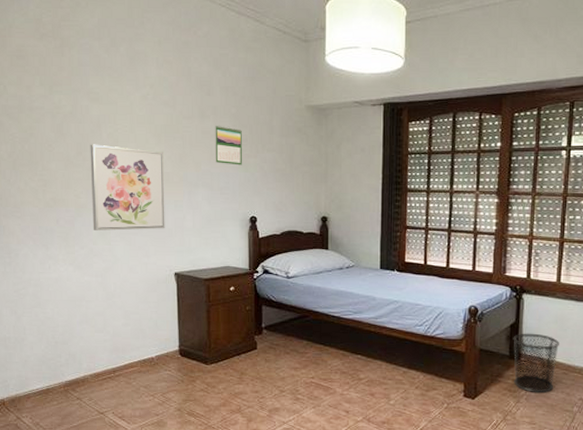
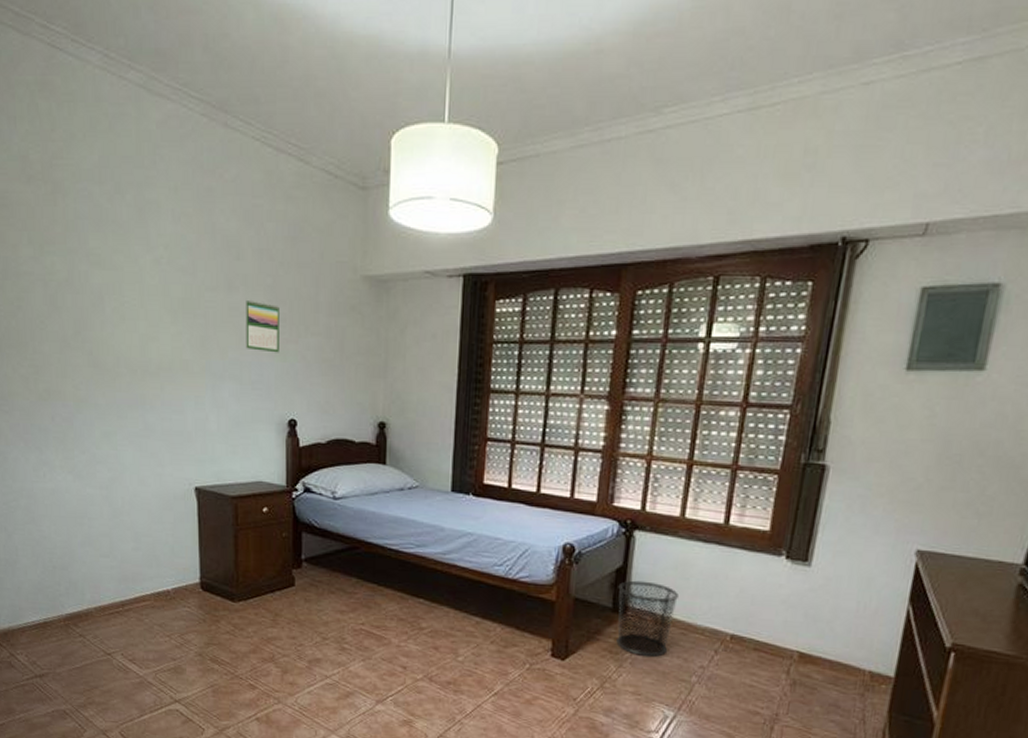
wall art: present [90,144,165,231] -> none [90,321,183,432]

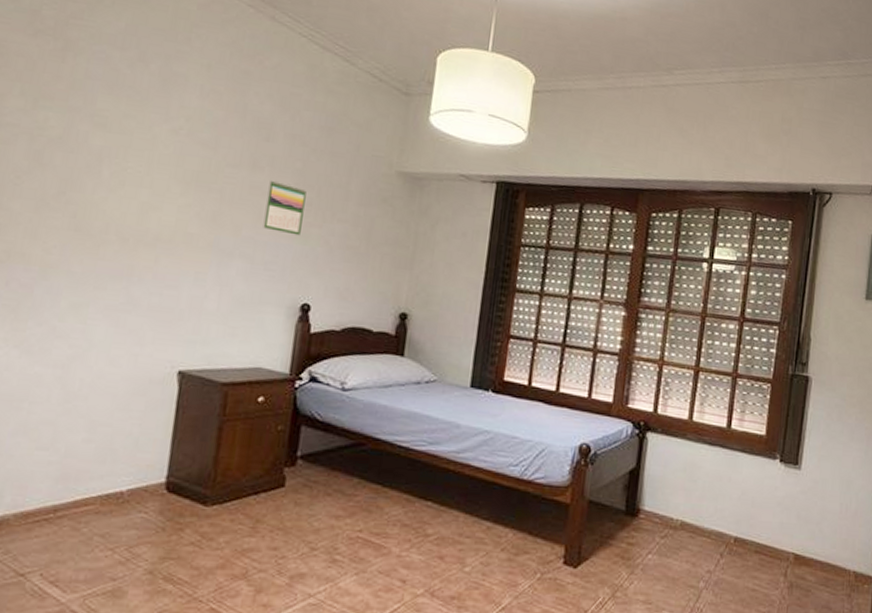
waste bin: present [616,580,678,657] -> none [628,482,687,562]

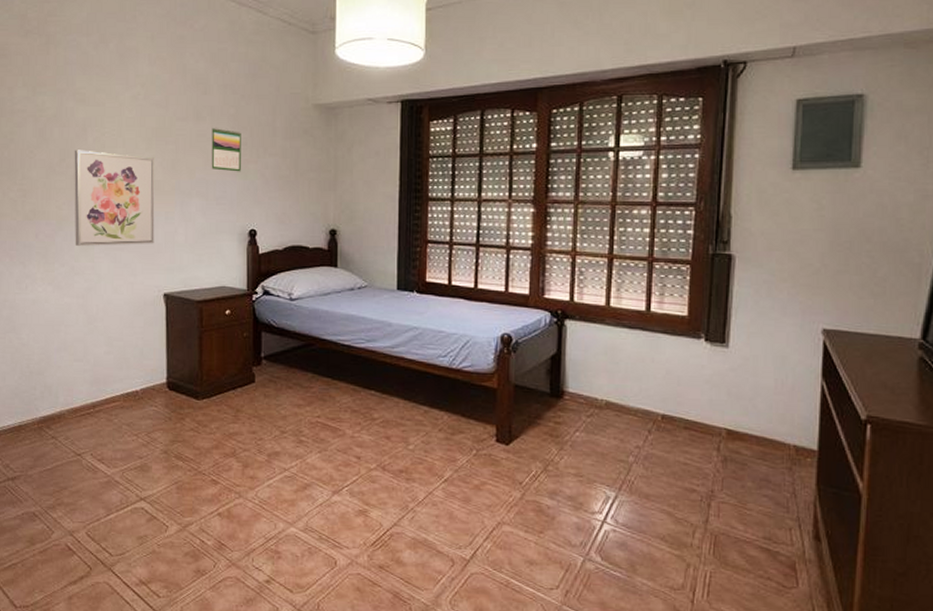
wall art: none [62,182,190,309] -> present [74,150,155,246]

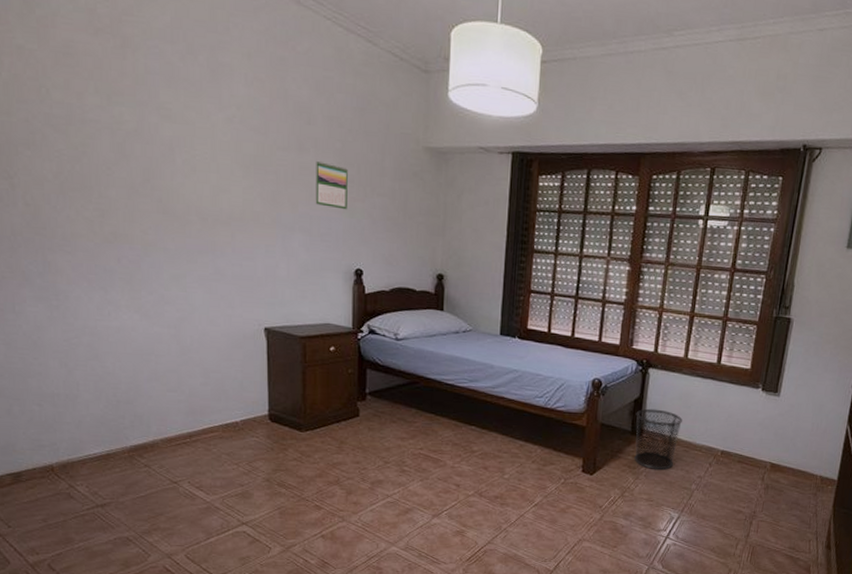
wall art: present [74,150,155,246] -> none [160,170,254,277]
waste bin: none [554,366,610,438] -> present [634,408,682,470]

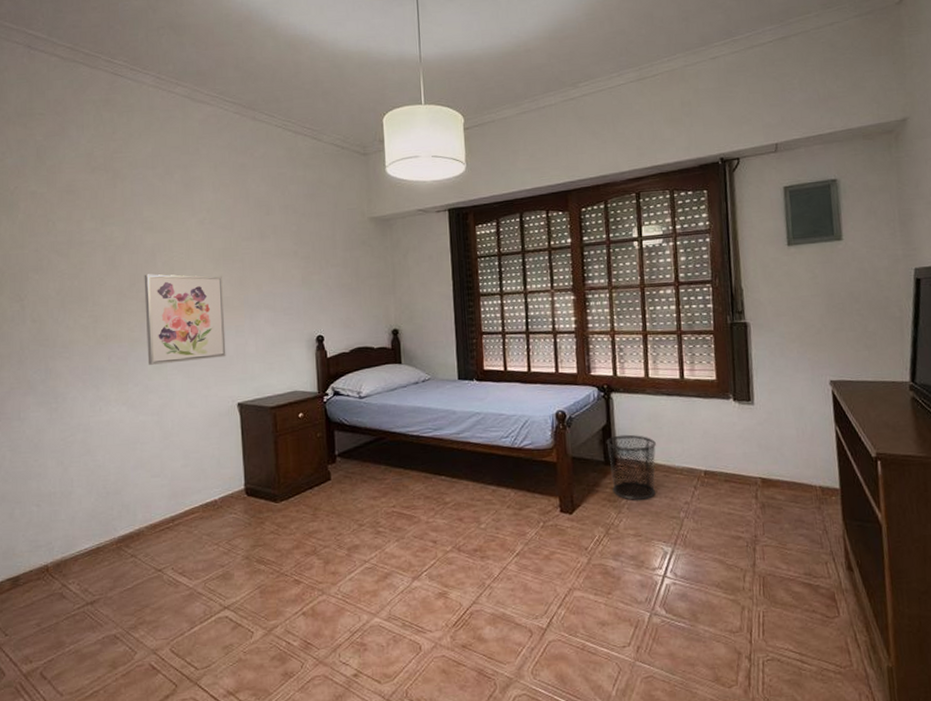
wall art: none [160,170,254,277] -> present [144,274,226,365]
calendar: present [315,160,348,210] -> none [276,244,306,284]

